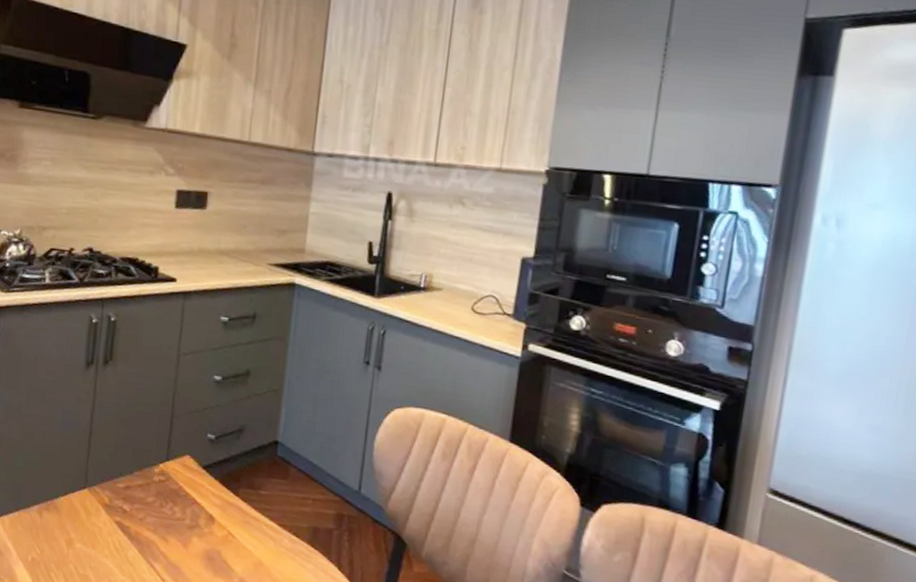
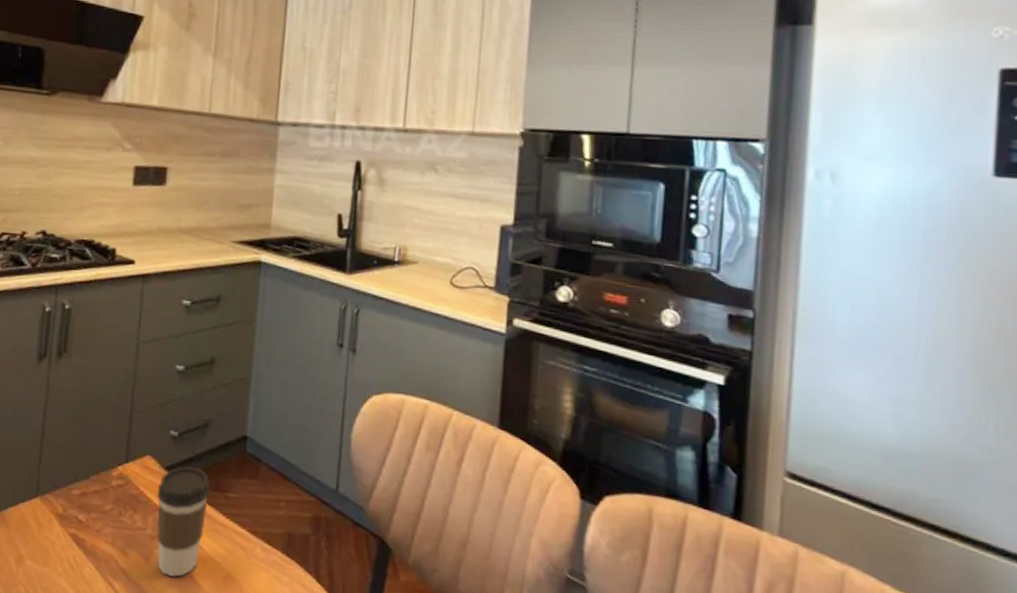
coffee cup: none [194,465,244,562] -> present [156,465,210,577]

